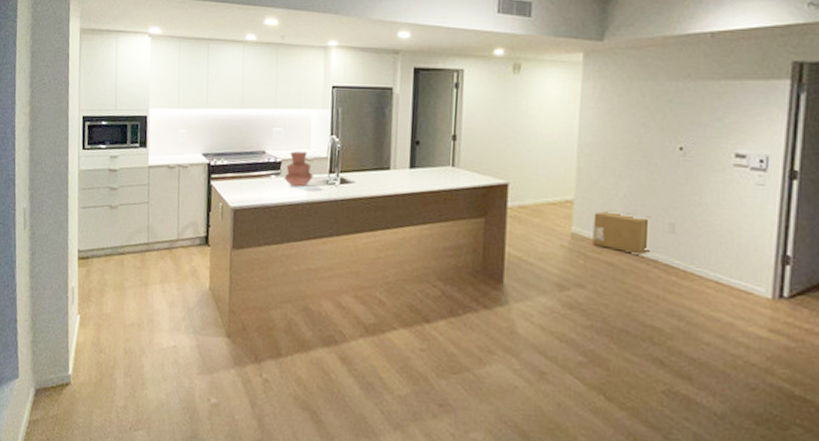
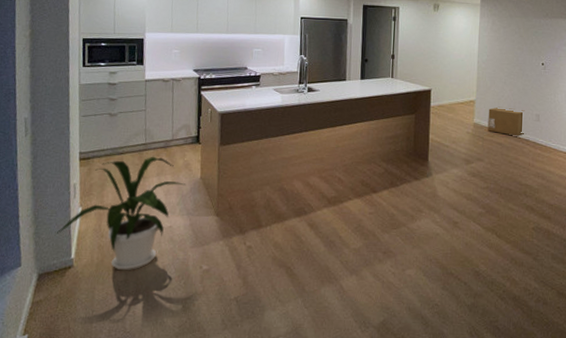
house plant: none [54,258,193,396] -> present [57,156,186,271]
vase: present [284,151,314,187] -> none [262,67,287,95]

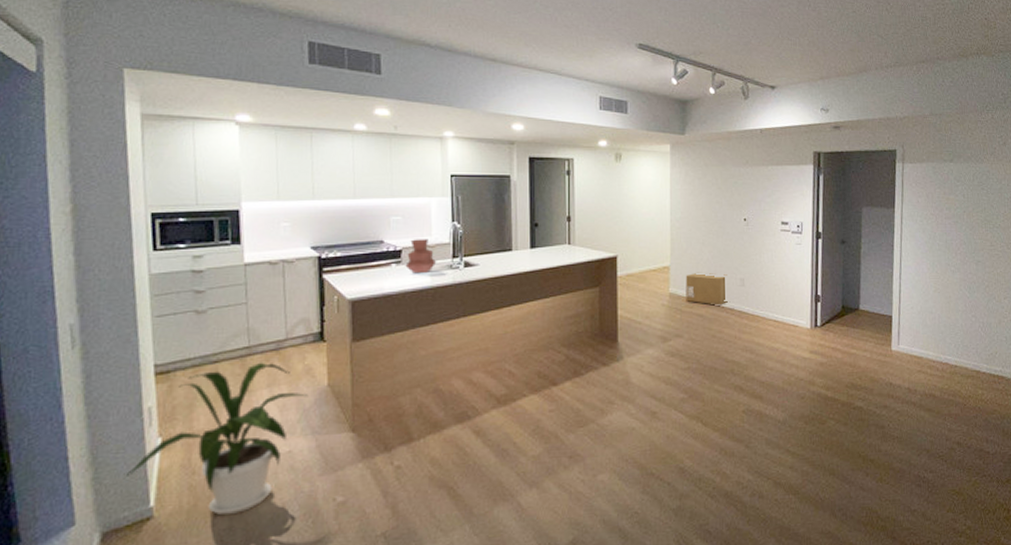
vase: none [262,67,287,95] -> present [405,239,437,274]

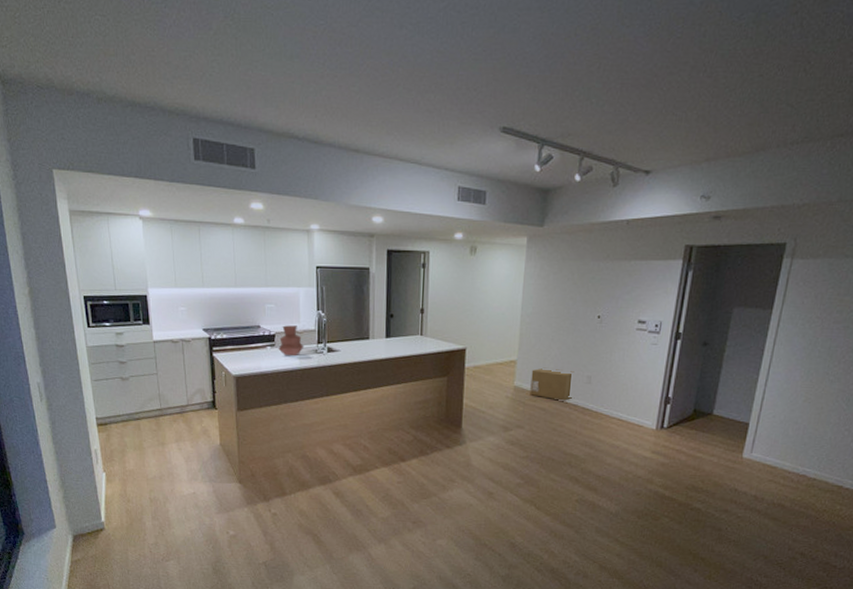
house plant: present [127,362,309,516] -> none [85,421,206,535]

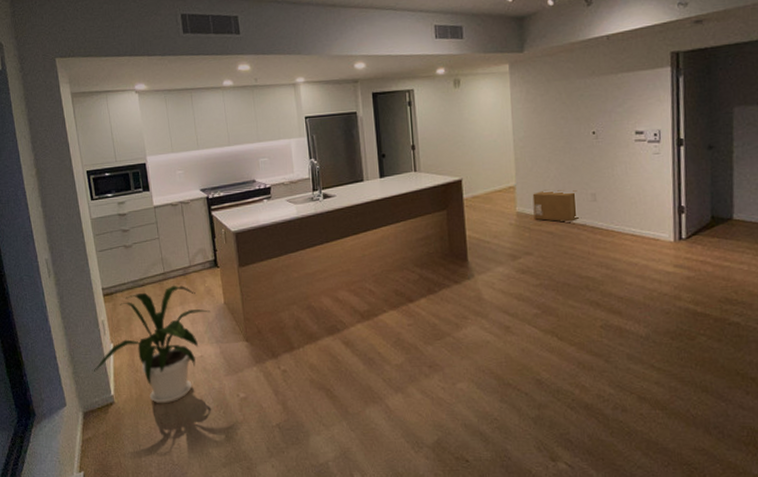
house plant: none [85,421,206,535] -> present [94,285,211,404]
vase: present [278,325,304,356] -> none [274,176,300,207]

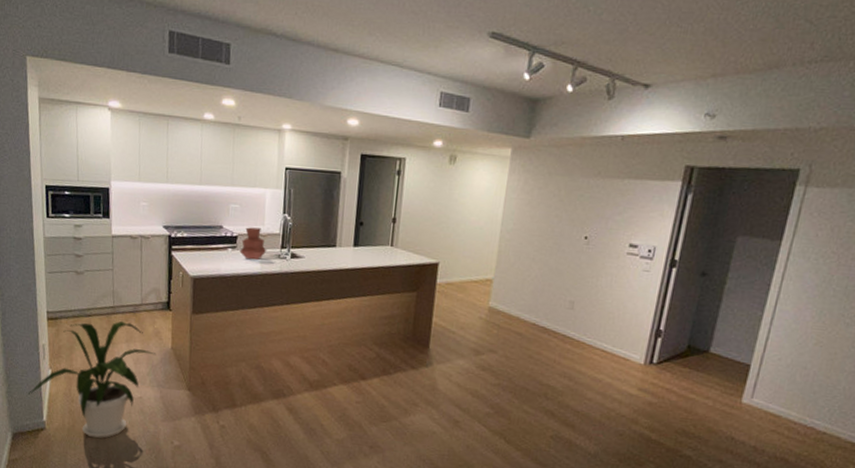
vase: none [274,176,300,207] -> present [239,227,267,260]
box: present [532,189,582,222] -> none [505,288,556,327]

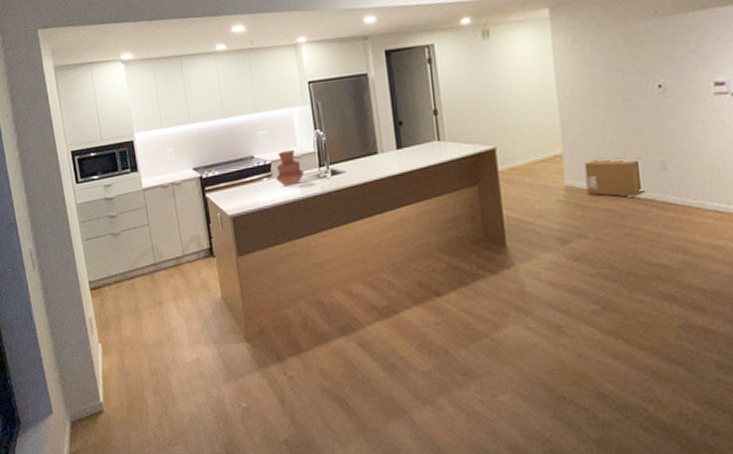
house plant: present [29,320,157,439] -> none [81,277,207,414]
box: none [505,288,556,327] -> present [584,157,649,197]

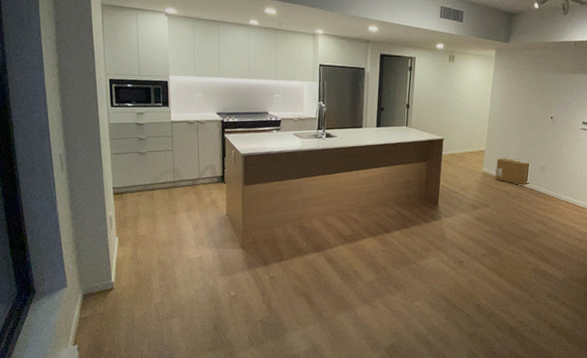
vase: present [276,150,305,186] -> none [283,113,306,140]

